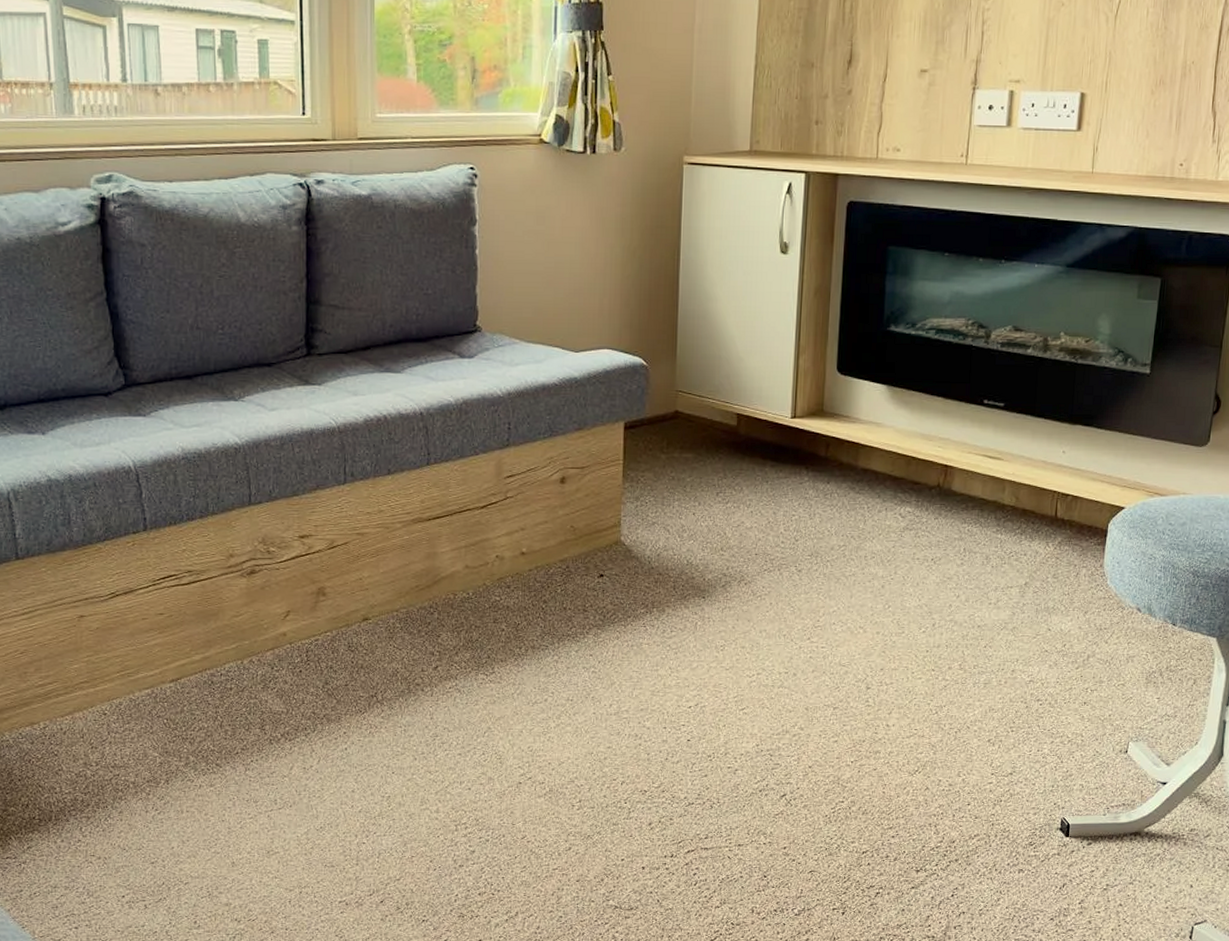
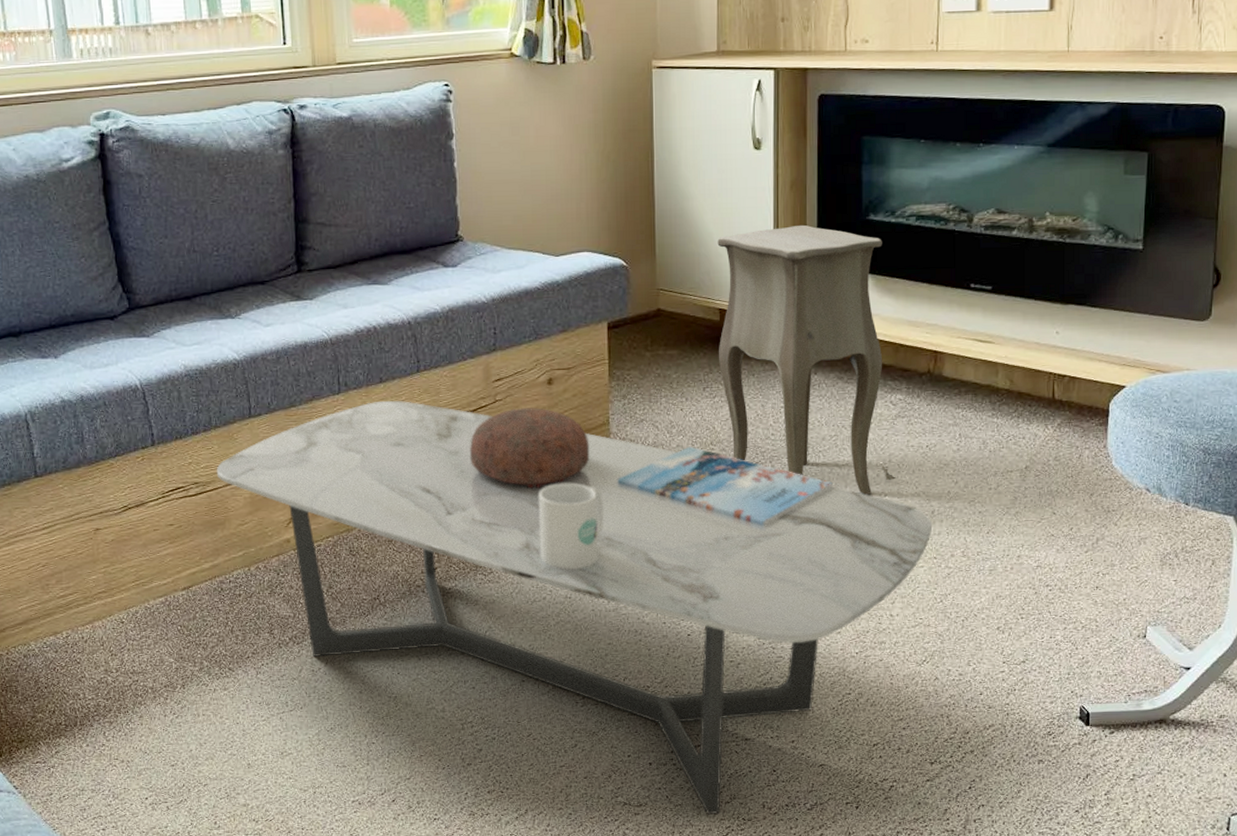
coffee table: none [211,493,932,919] -> present [216,400,932,815]
decorative bowl: none [478,506,600,589] -> present [470,408,590,489]
mug: none [544,584,610,672] -> present [539,483,603,570]
magazine: none [625,551,839,633] -> present [617,446,833,526]
side table: none [734,332,901,606] -> present [717,224,896,495]

